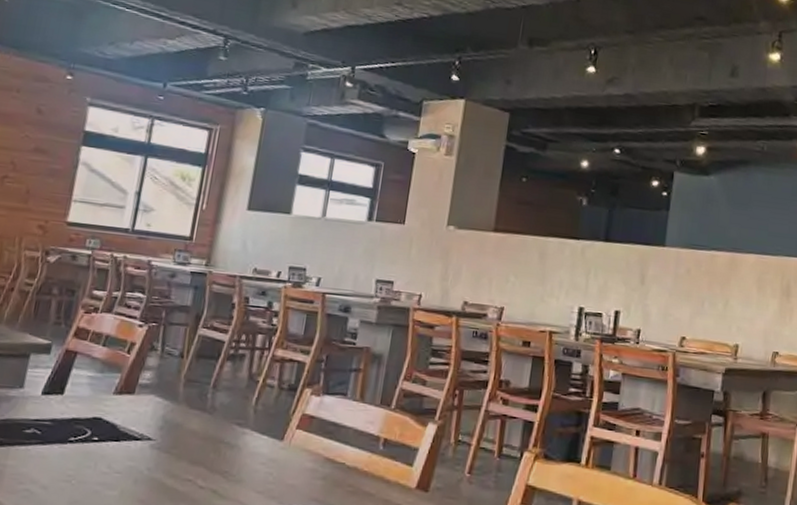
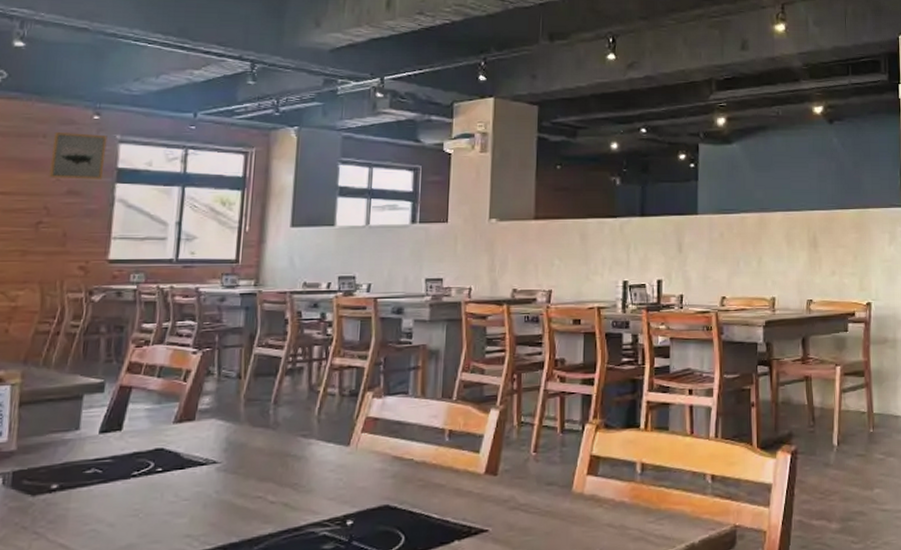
wall art: none [18,88,78,141] -> present [49,133,108,180]

